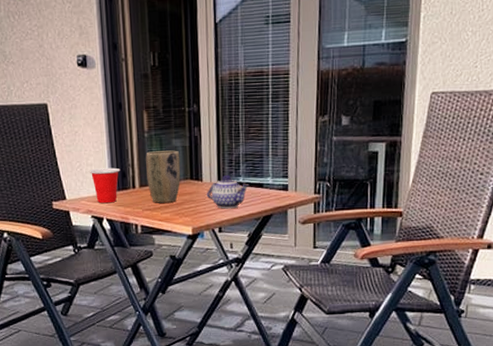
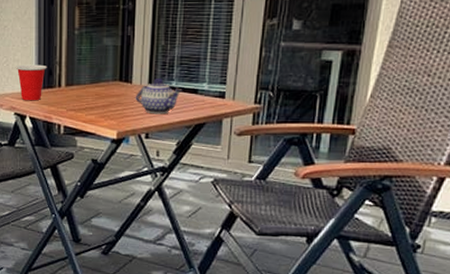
plant pot: present [145,150,181,203] -> none [74,49,110,104]

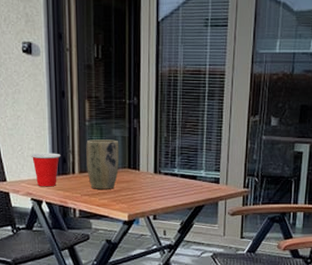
plant pot: none [74,49,110,104] -> present [86,139,120,189]
teapot: present [135,77,183,114] -> none [143,165,184,198]

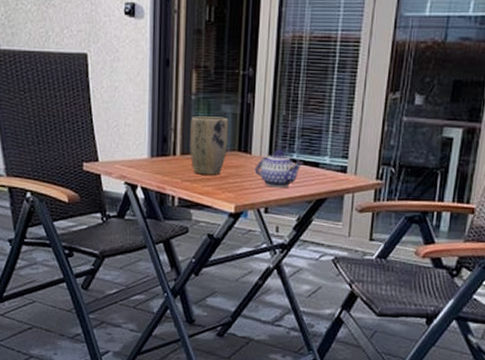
cup: present [30,153,61,187] -> none [126,130,161,170]
teapot: none [143,165,184,198] -> present [254,149,304,188]

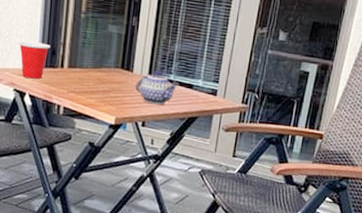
cup: none [126,130,161,170] -> present [17,41,51,79]
plant pot: present [190,116,229,175] -> none [76,33,115,89]

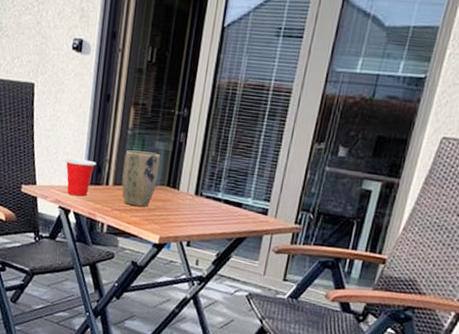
plant pot: none [76,33,115,89] -> present [121,150,161,207]
teapot: present [135,69,180,105] -> none [180,187,228,224]

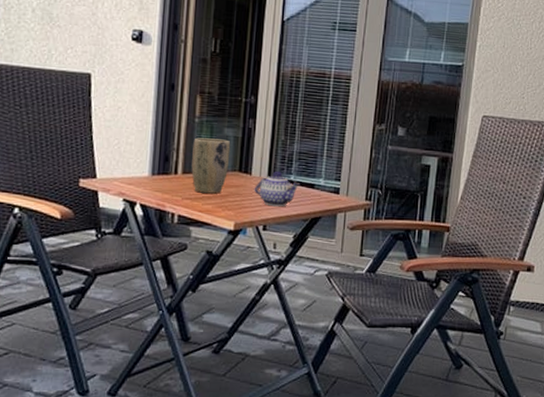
cup: present [64,158,97,197] -> none [127,148,163,187]
teapot: none [180,187,228,224] -> present [254,170,301,207]

